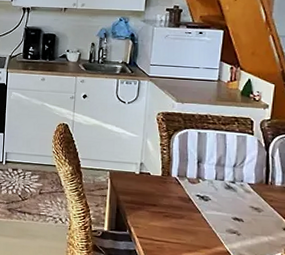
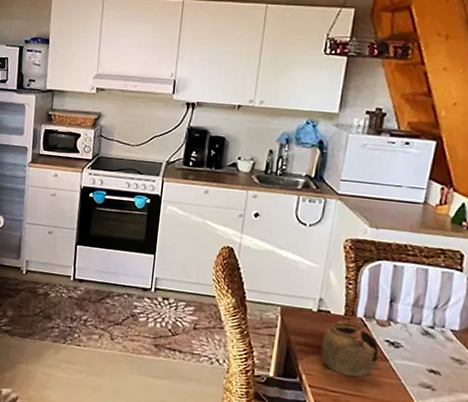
teapot: none [144,180,192,228] -> present [321,320,380,377]

